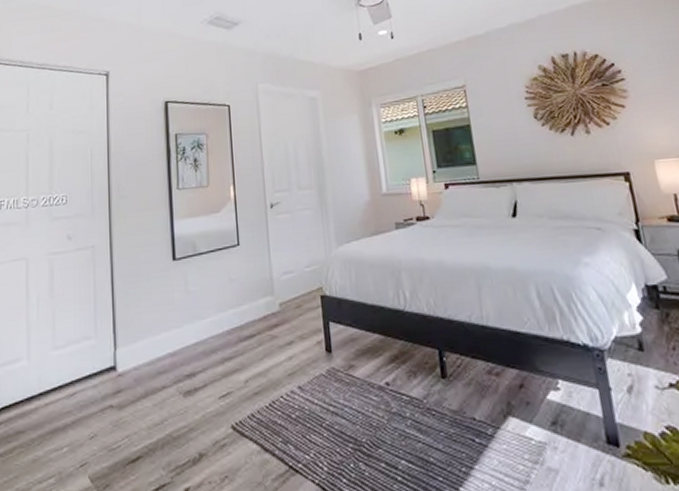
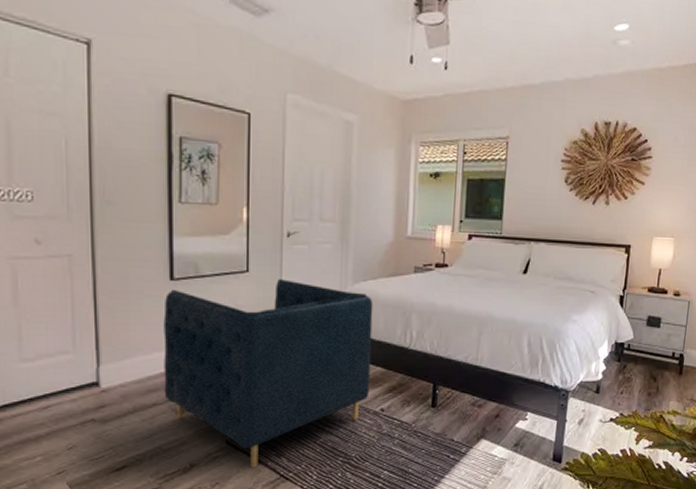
chair: none [168,249,371,459] -> present [163,279,373,469]

